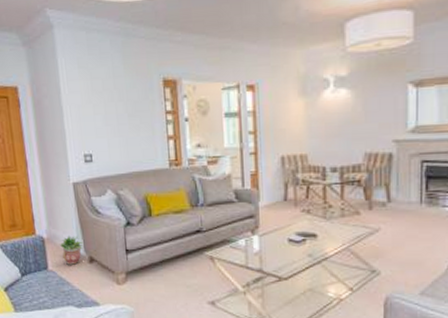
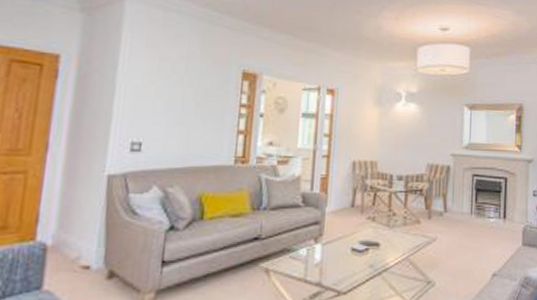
potted plant: present [59,236,84,265] -> none [67,242,105,282]

